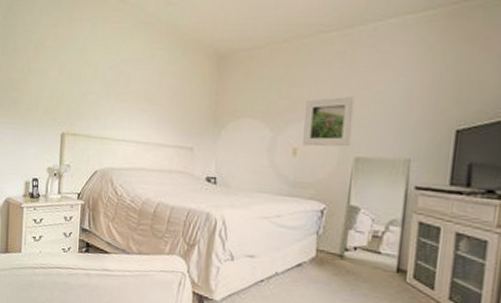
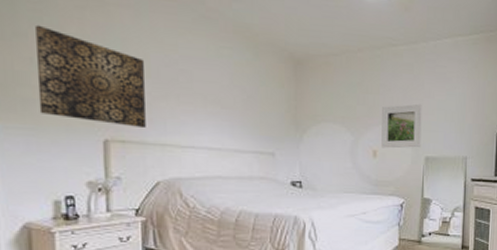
wall art: none [23,41,94,124] -> present [35,24,146,129]

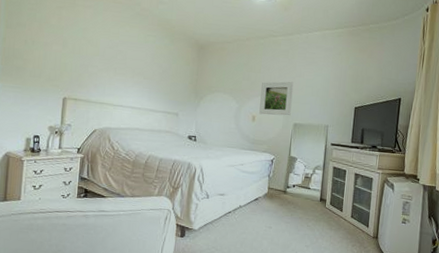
wall art: present [35,24,146,129] -> none [26,19,95,91]

